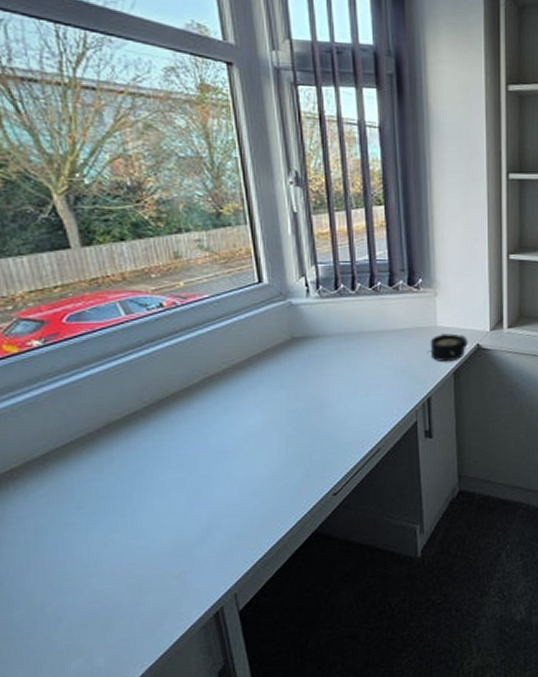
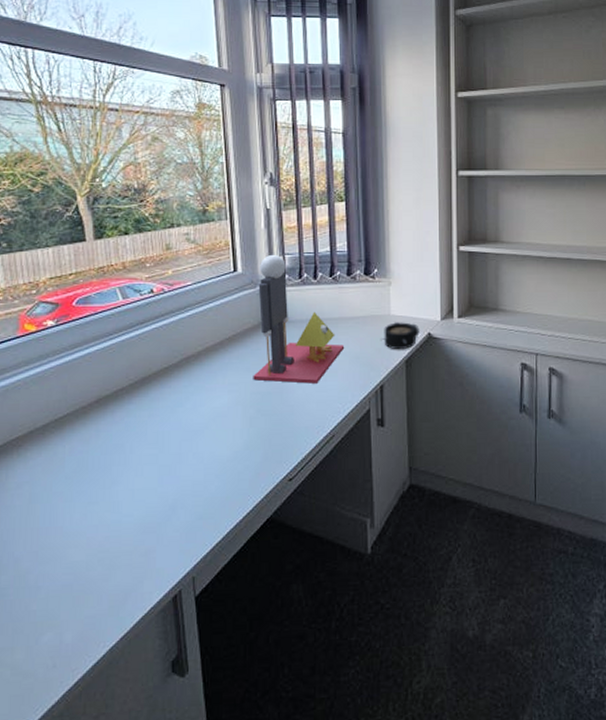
desk lamp: none [288,264,389,399] -> present [253,255,345,384]

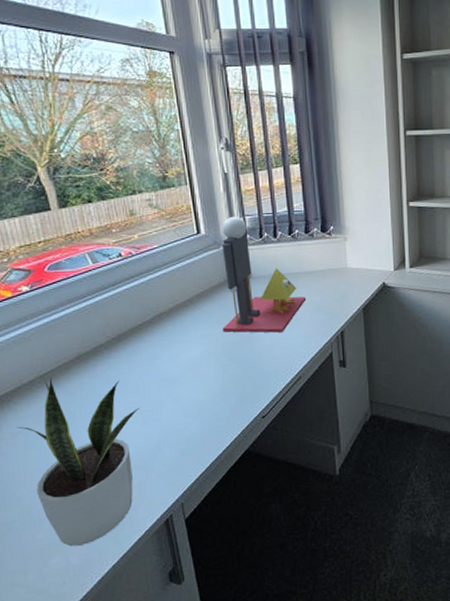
potted plant: none [23,421,157,621] -> present [16,376,140,547]
alarm clock: present [380,322,420,349] -> none [338,274,375,299]

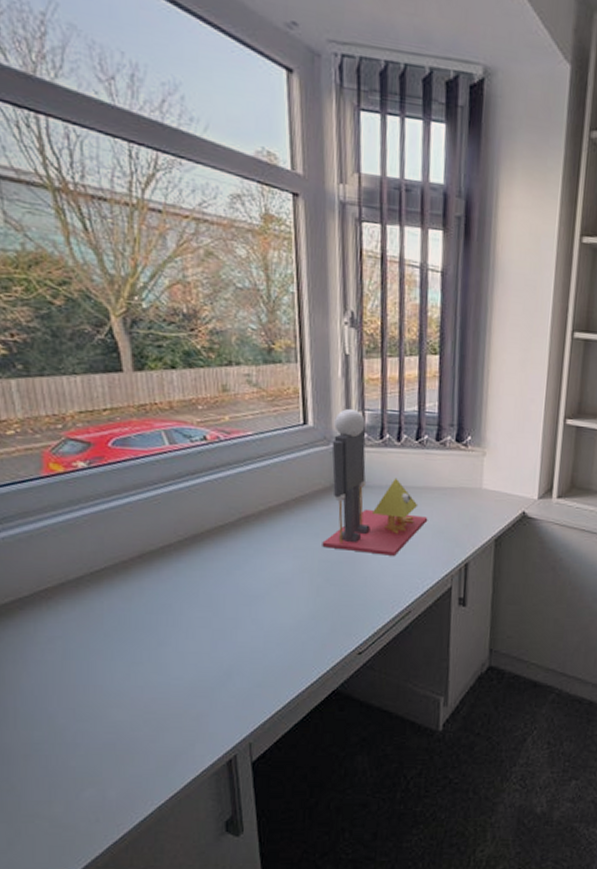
potted plant: present [16,376,140,547] -> none [55,575,210,779]

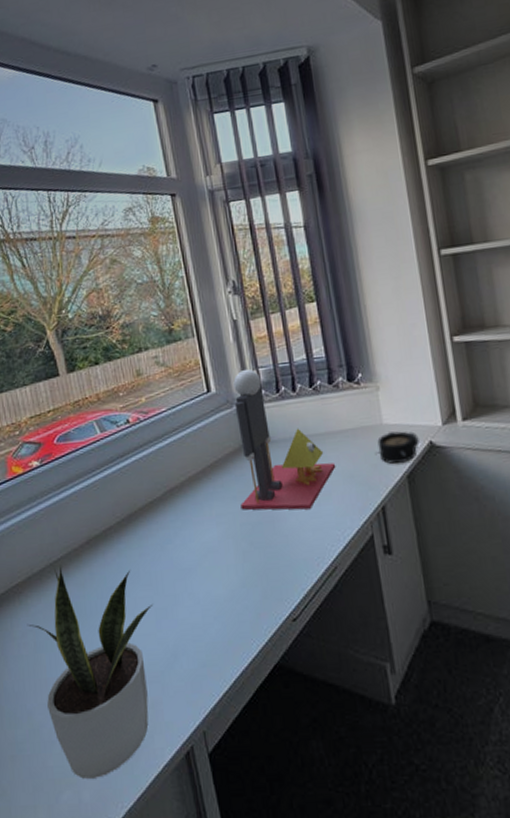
potted plant: none [55,575,210,779] -> present [27,564,153,779]
alarm clock: none [468,497,514,527] -> present [374,431,420,464]

